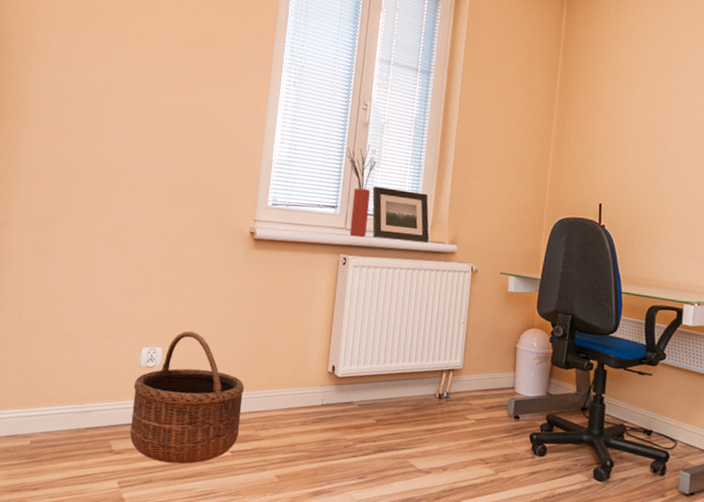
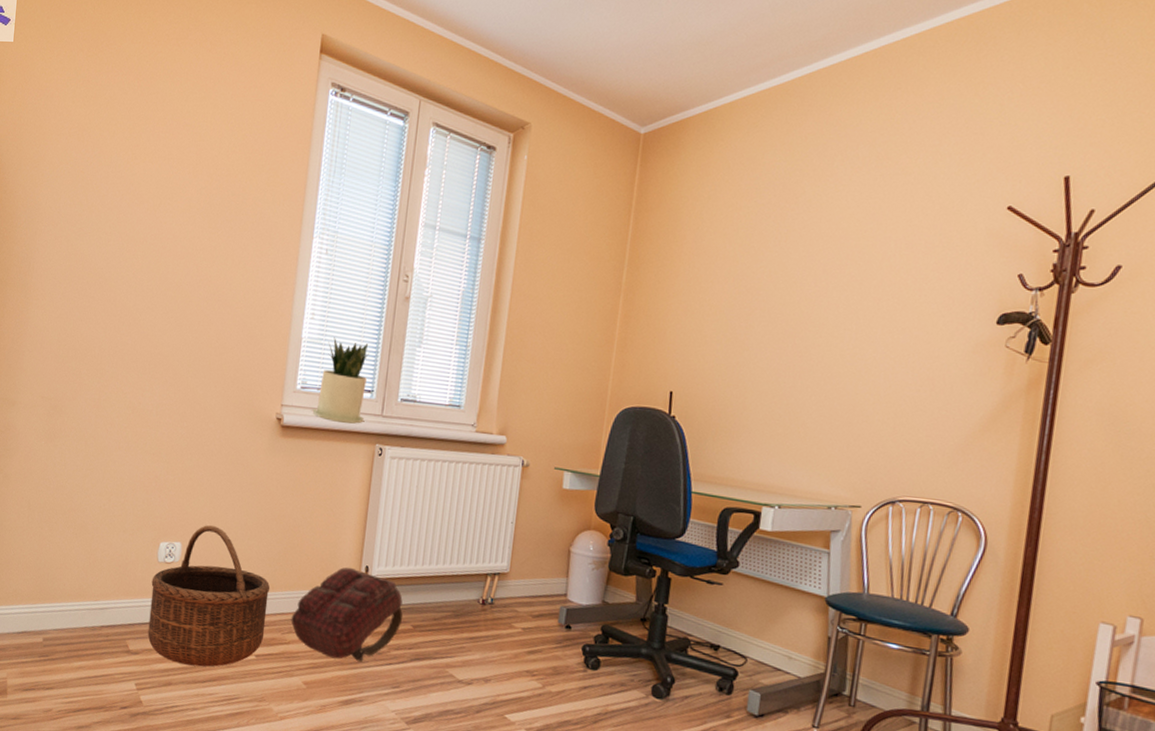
backpack: none [264,367,367,455] -> present [291,567,403,662]
planter: none [281,159,333,237] -> present [311,337,369,424]
vase: present [346,144,377,238] -> none [383,321,419,426]
picture frame: present [372,186,430,244] -> none [412,368,476,434]

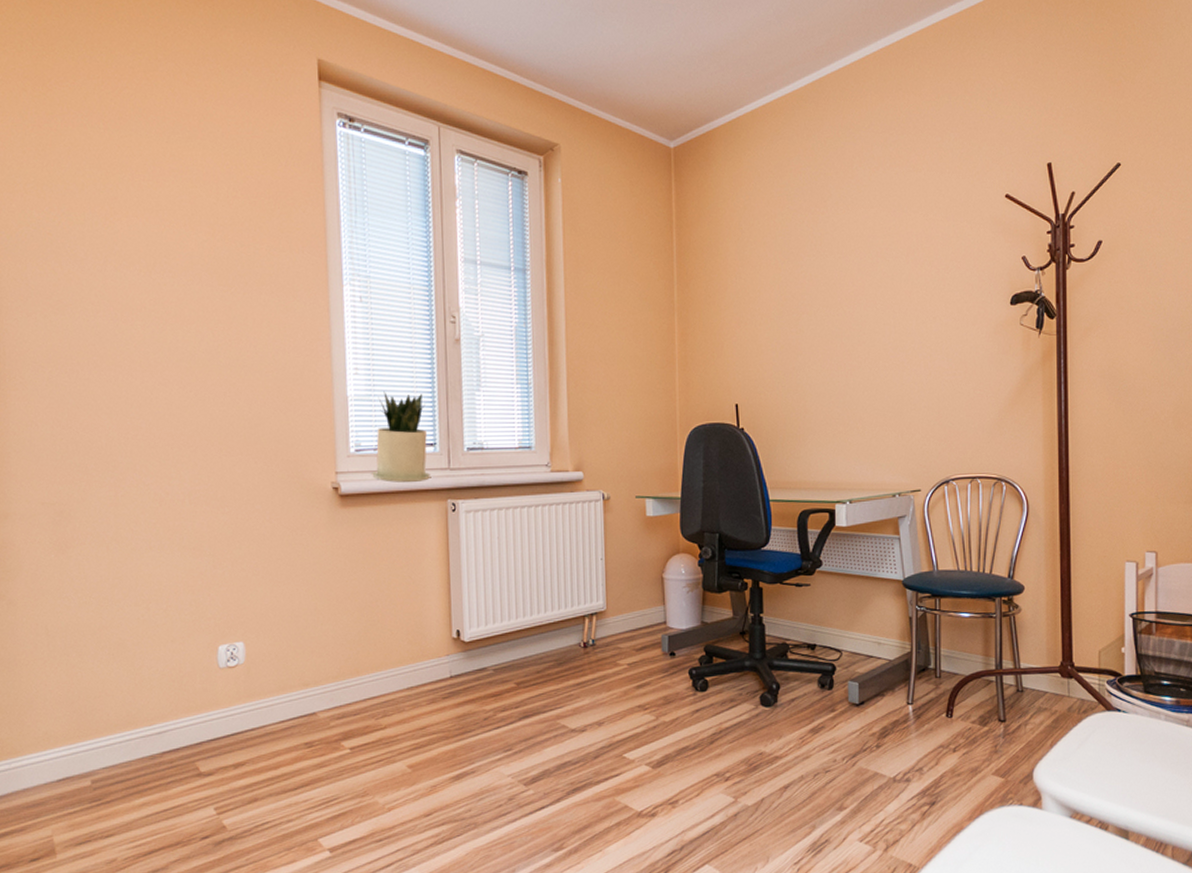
basket: present [147,524,270,667] -> none [215,616,357,775]
backpack: present [291,567,403,662] -> none [383,634,505,734]

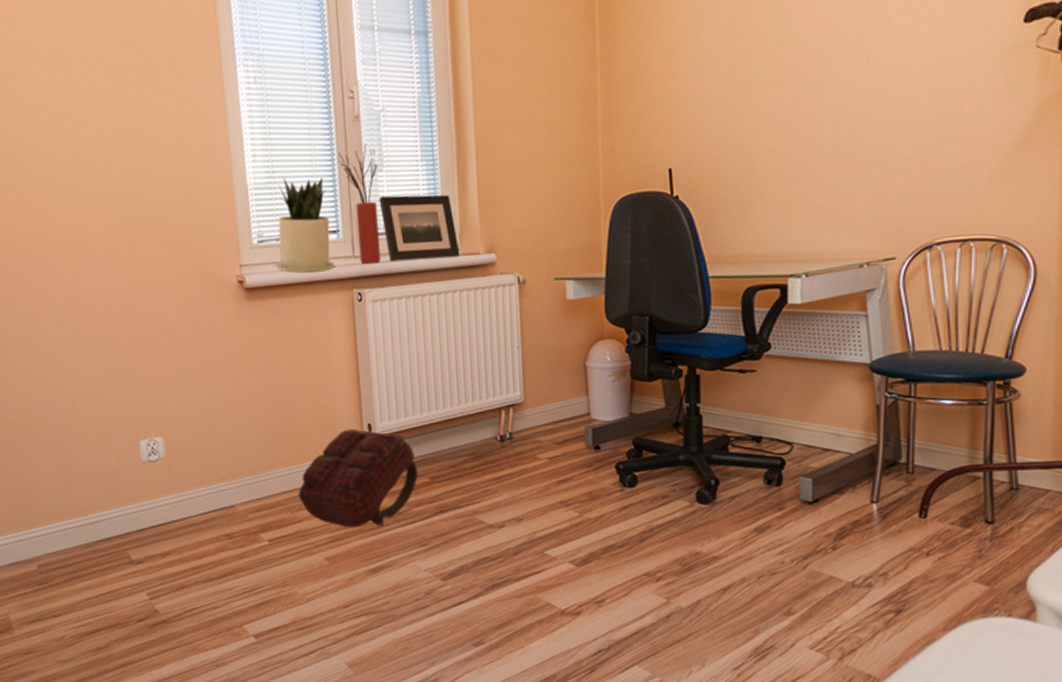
backpack: none [383,634,505,734] -> present [298,428,419,528]
vase: none [437,364,477,477] -> present [337,143,381,265]
picture frame: none [475,413,550,476] -> present [379,194,460,262]

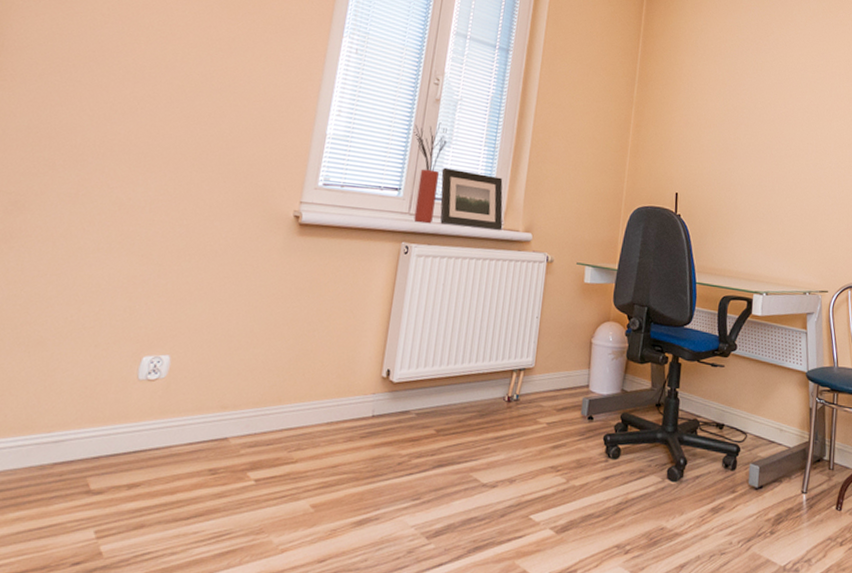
planter: present [274,177,336,274] -> none [333,134,398,222]
backpack: present [298,428,419,528] -> none [299,372,426,475]

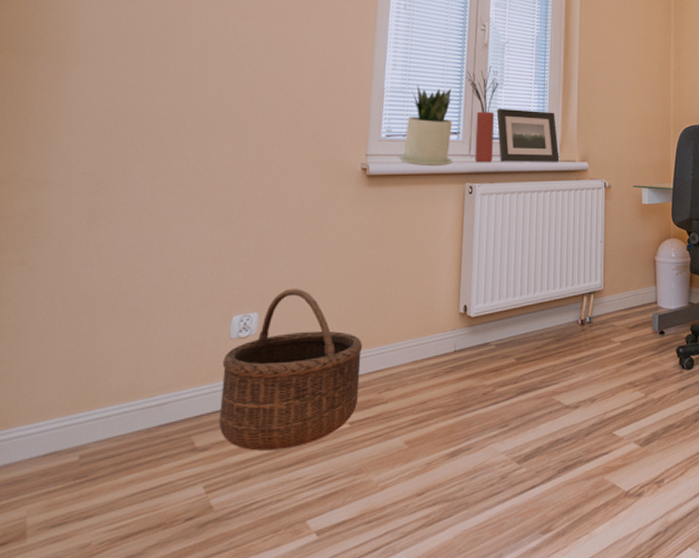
basket: none [116,333,277,501] -> present [218,288,363,451]
planter: none [333,134,398,222] -> present [398,85,453,167]

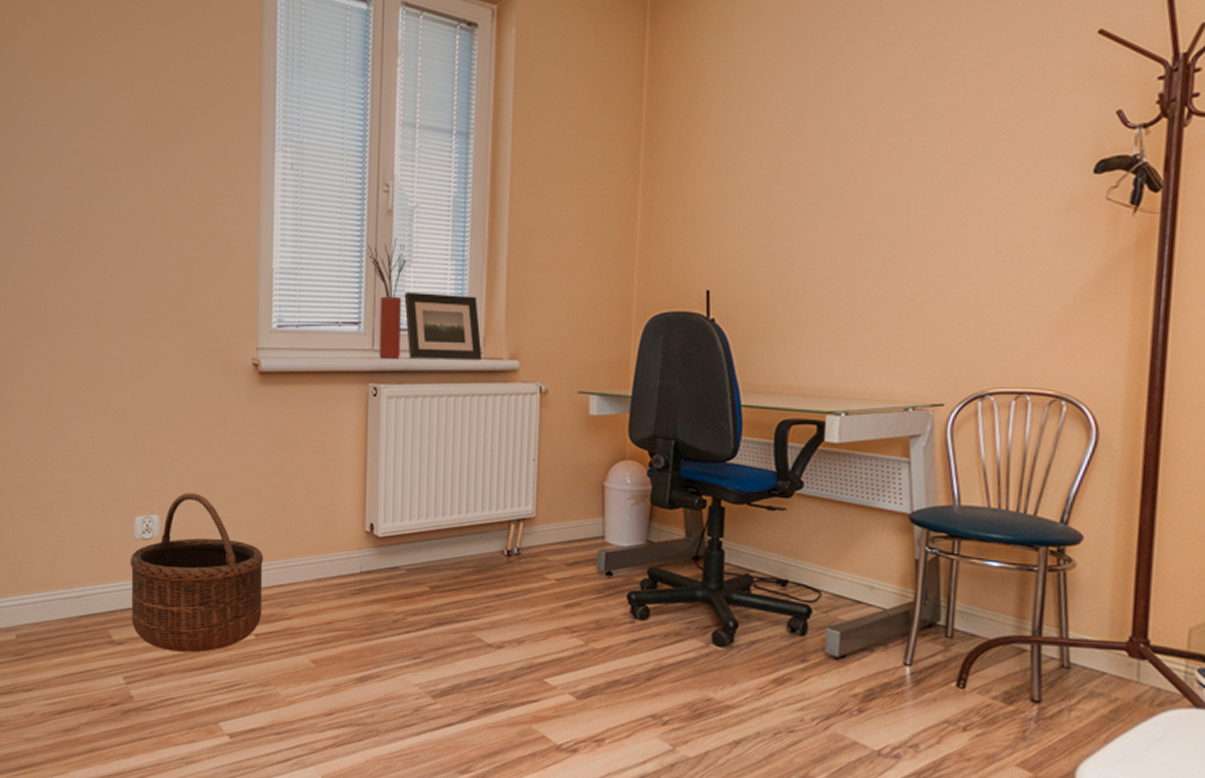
planter: present [398,85,453,167] -> none [291,264,354,364]

